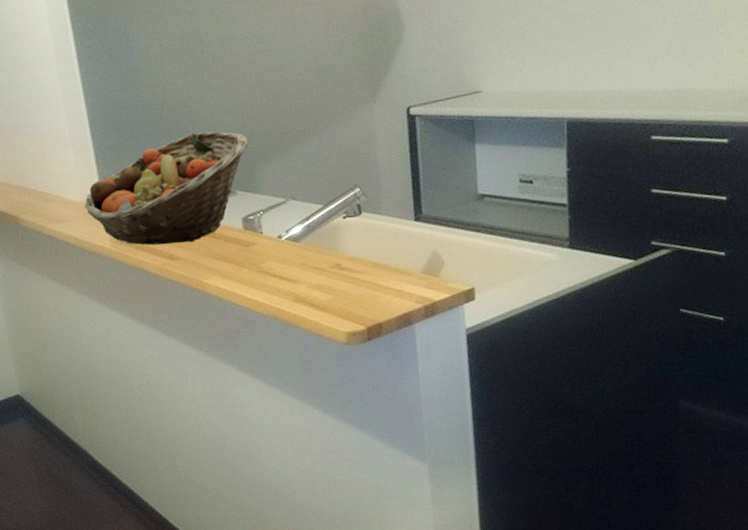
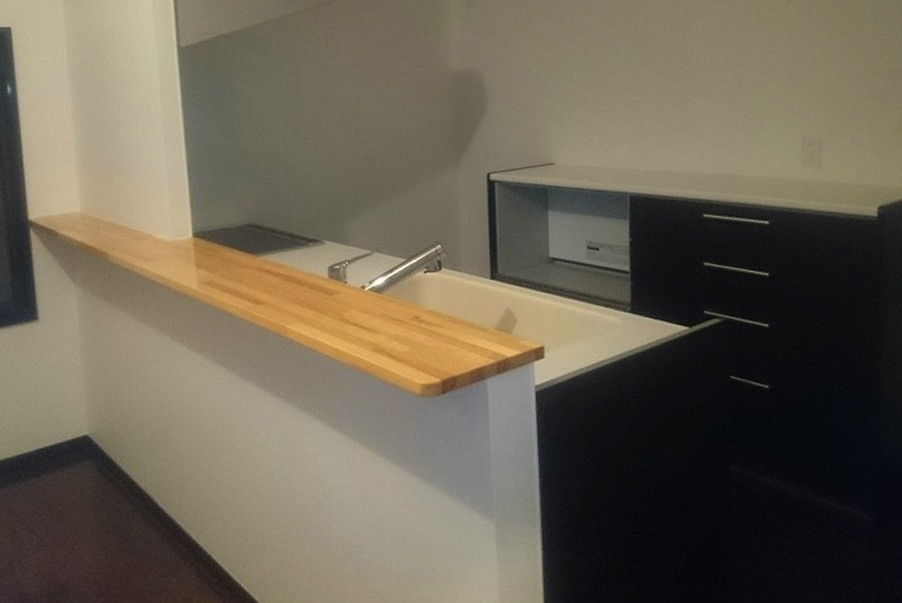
fruit basket: present [85,131,249,245] -> none [175,182,339,288]

